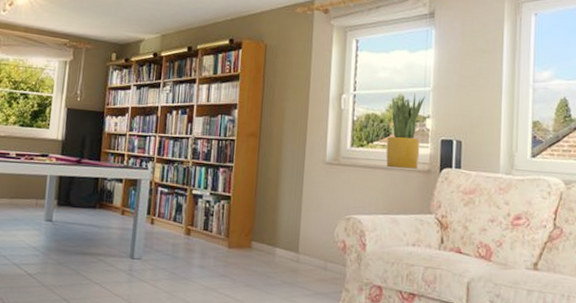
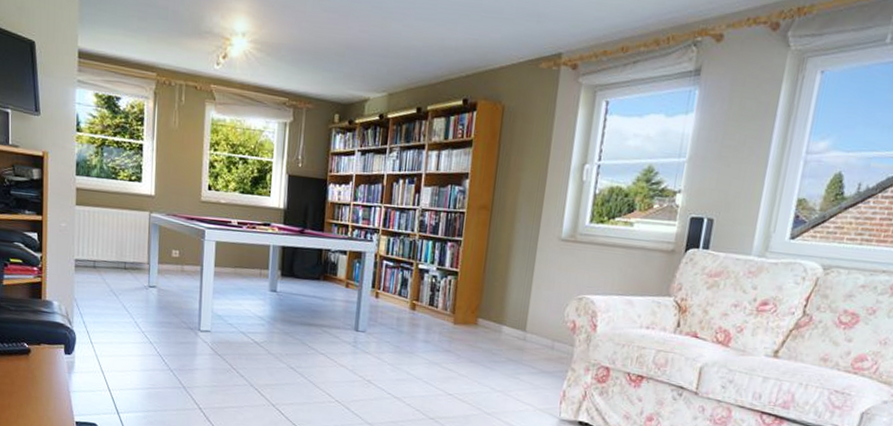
planter: present [386,93,425,169] -> none [627,164,679,249]

